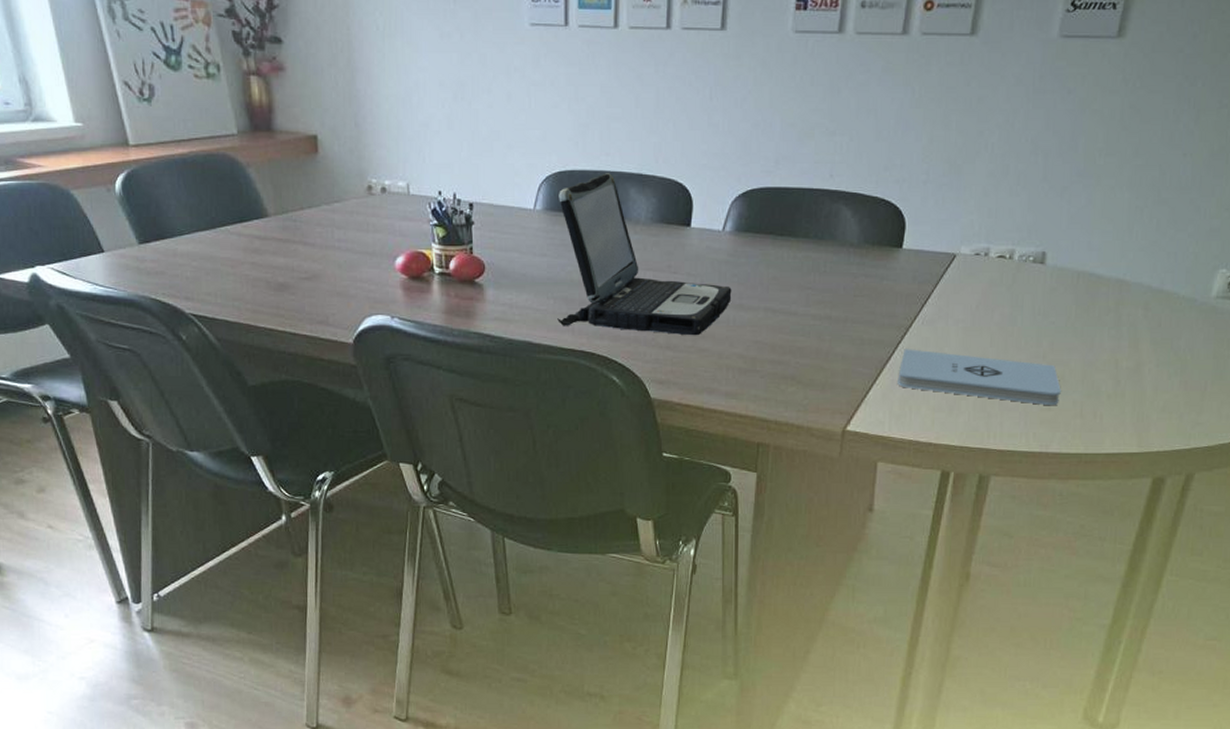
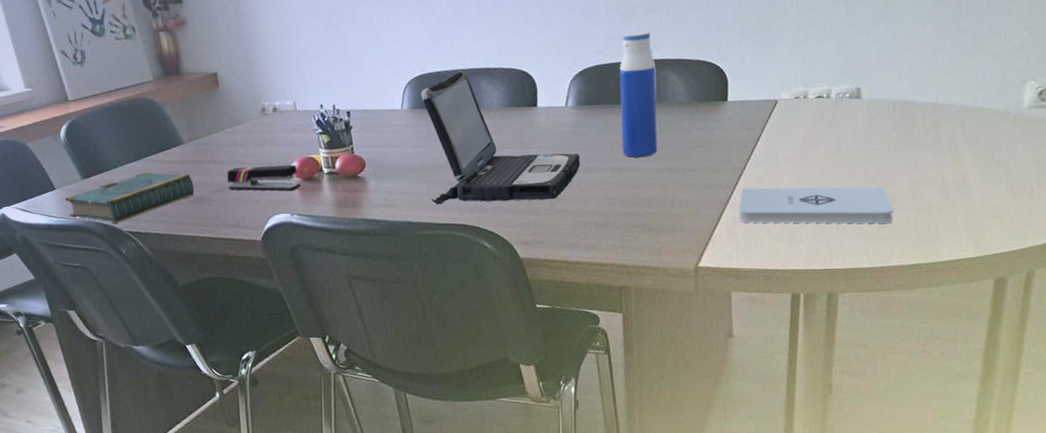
book: none [116,244,277,302] -> present [65,171,195,224]
stapler: none [318,253,406,290] -> present [227,164,301,191]
water bottle: none [779,155,829,300] -> present [619,31,658,158]

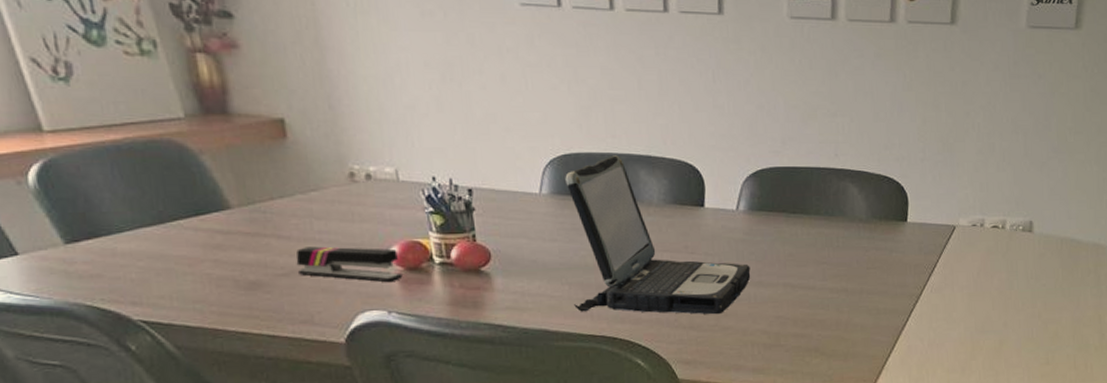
book: present [65,171,195,224] -> none [35,240,247,309]
water bottle: present [619,31,658,158] -> none [796,136,836,275]
notepad: present [739,186,894,224] -> none [913,315,1056,361]

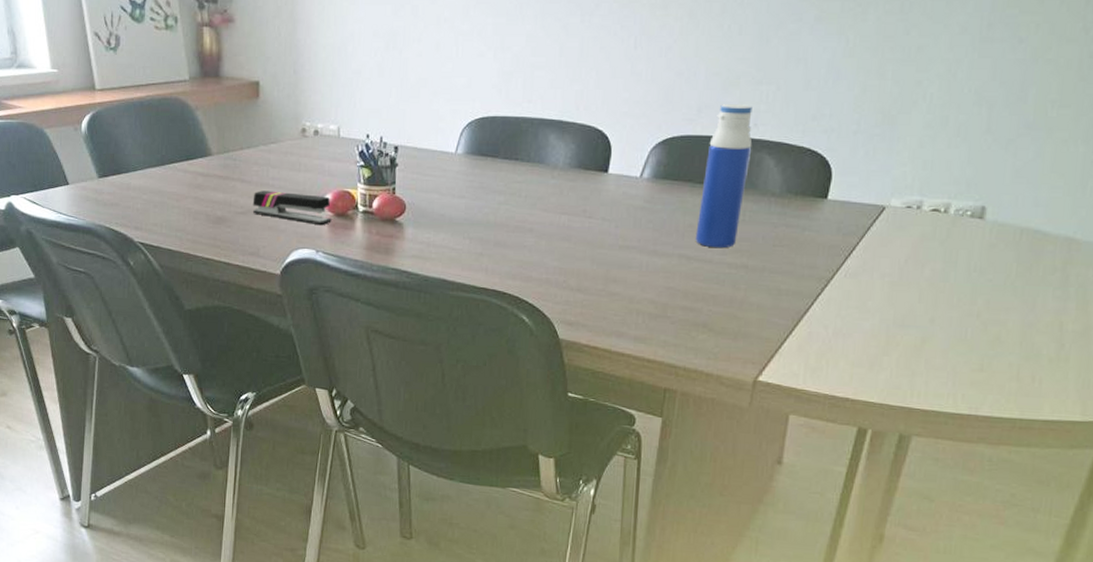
laptop: present [565,155,751,315] -> none [472,119,646,280]
water bottle: none [796,136,836,275] -> present [695,104,753,249]

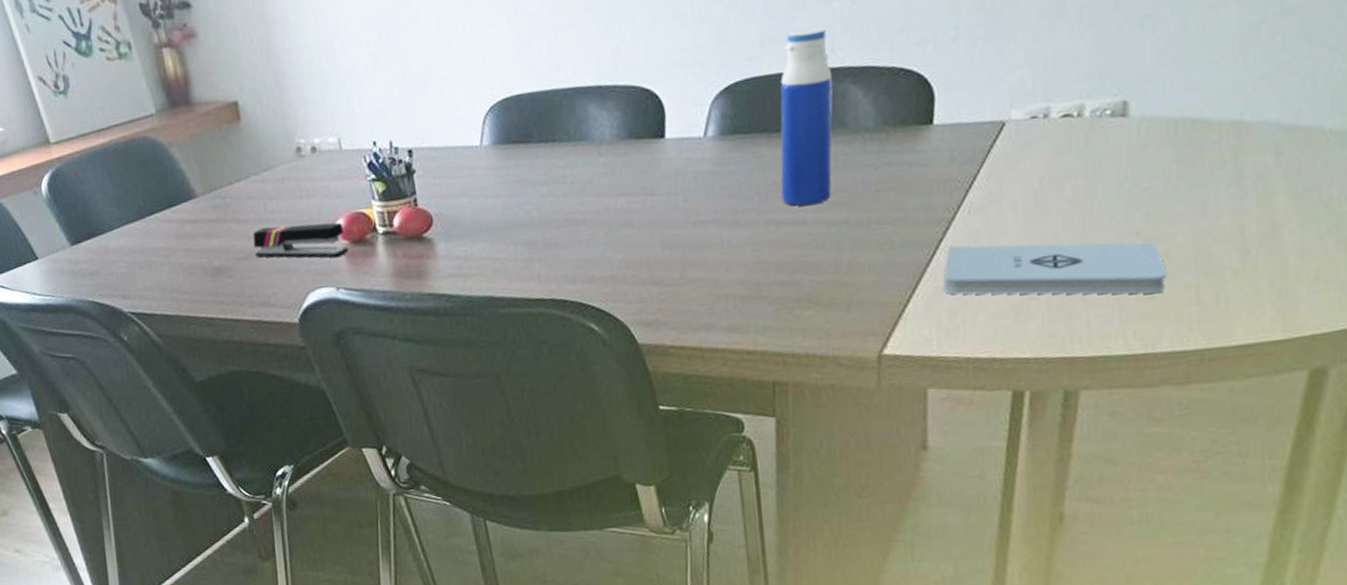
notepad: none [815,301,996,367] -> present [943,241,1167,295]

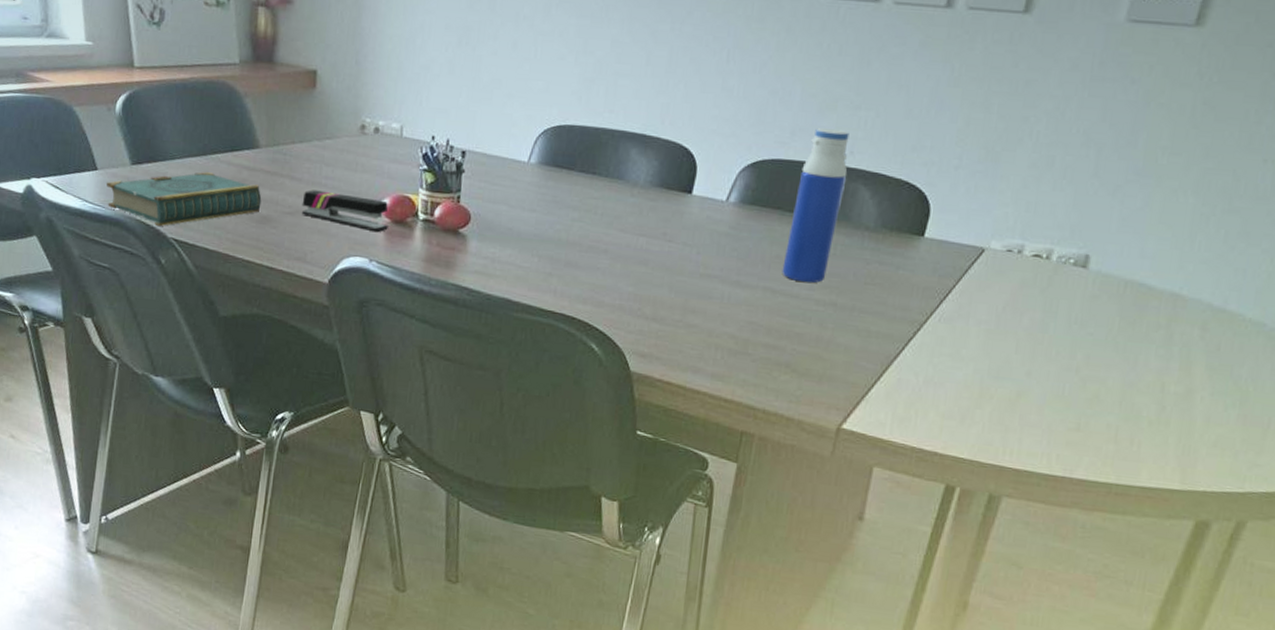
book: none [51,234,212,303] -> present [107,171,262,226]
notepad: present [943,241,1167,295] -> none [904,346,1094,427]

